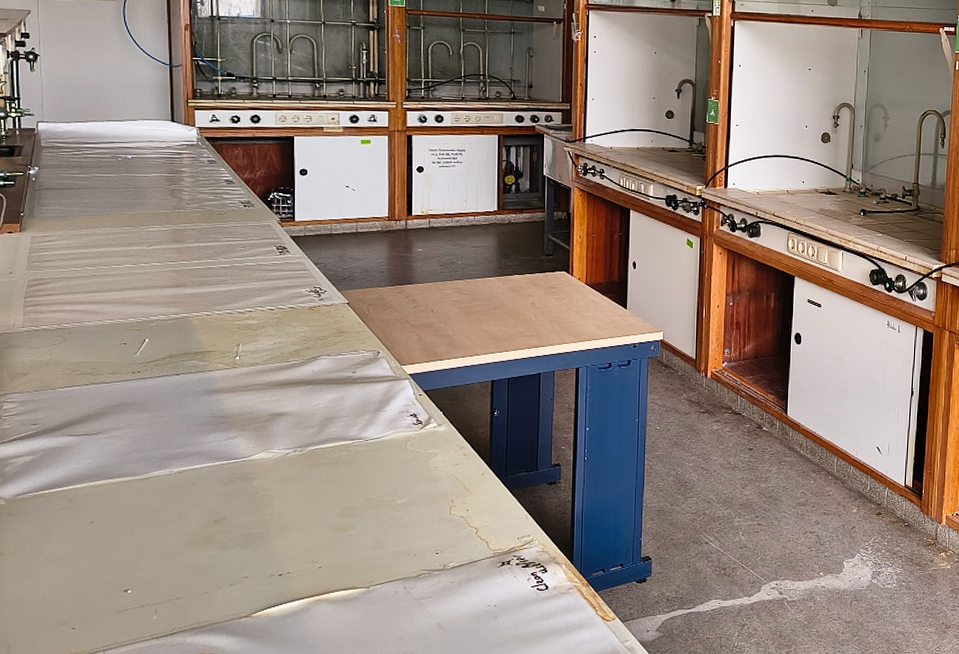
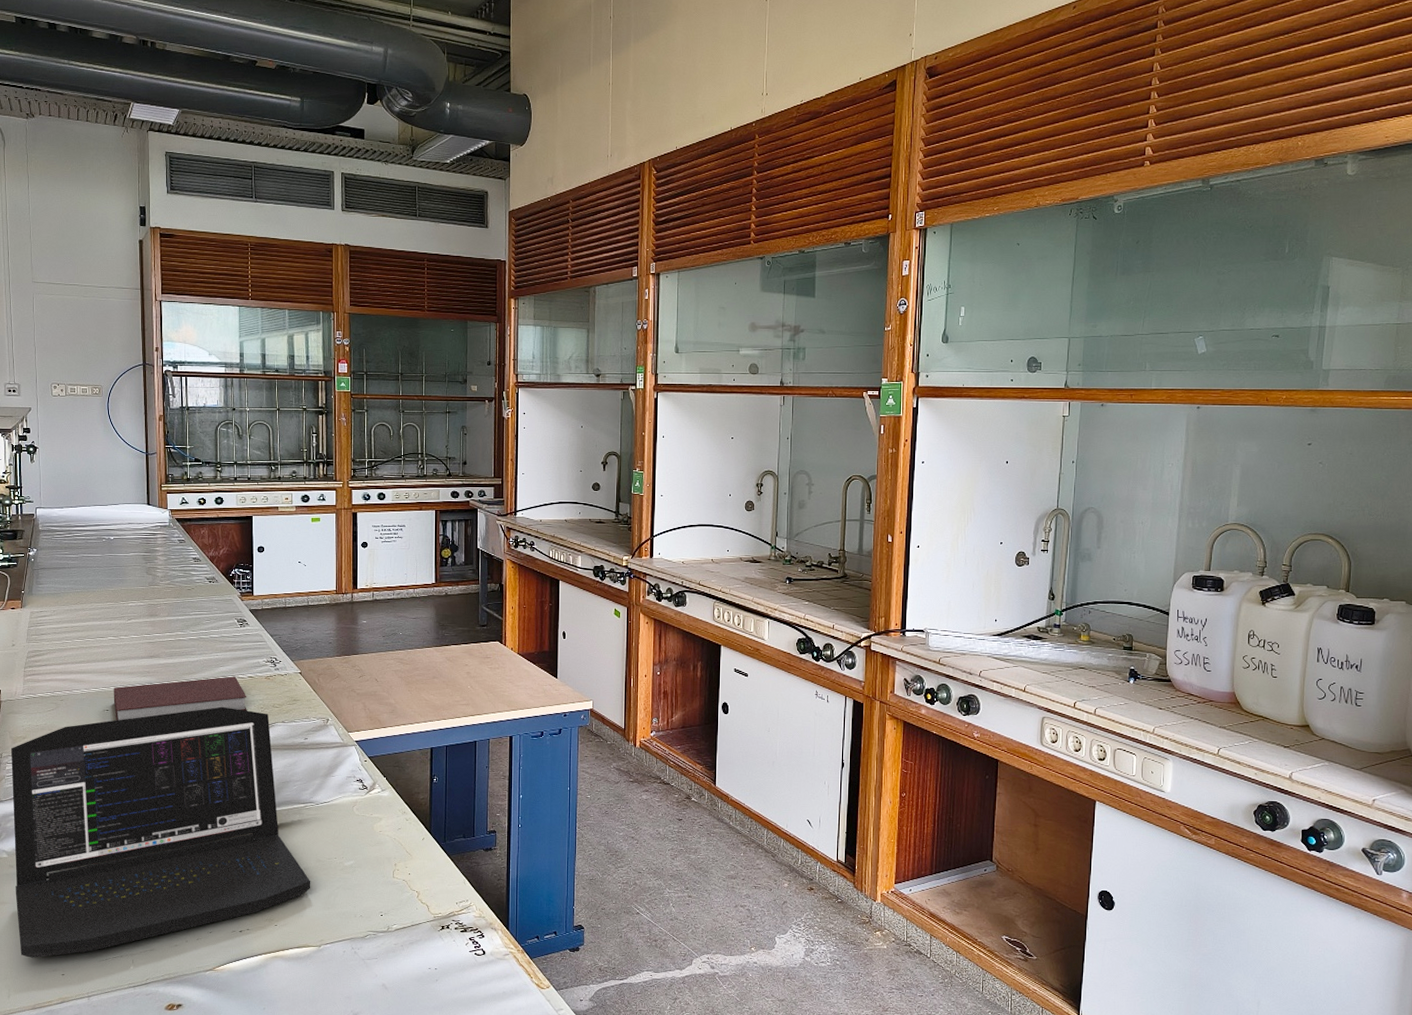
laptop: none [8,339,359,612] -> present [10,706,311,958]
notebook: none [132,307,288,355] -> present [113,676,247,721]

